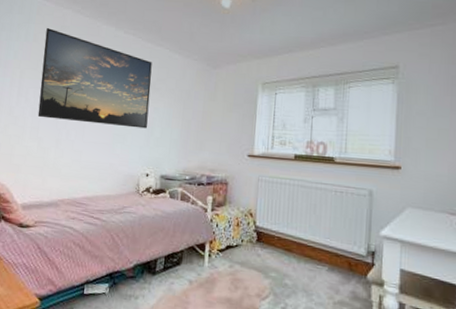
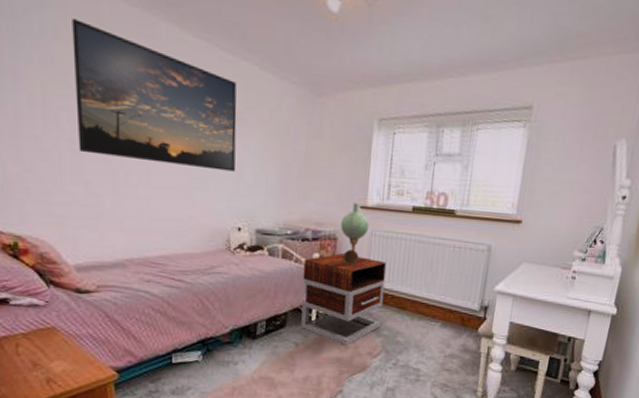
nightstand: none [195,196,272,286] -> present [301,253,386,346]
wall lamp: none [231,152,256,208] -> present [341,203,369,266]

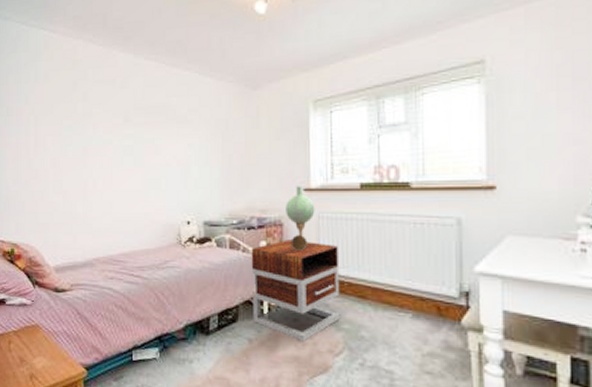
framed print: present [72,19,237,172] -> none [57,64,182,170]

